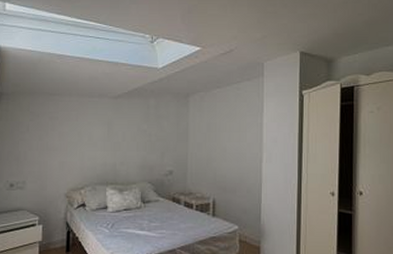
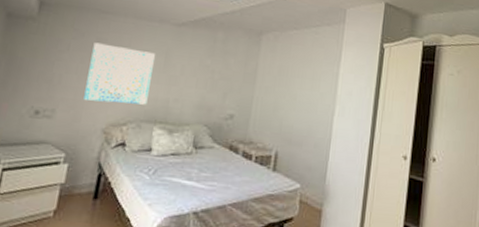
wall art: none [46,121,99,171] -> present [84,42,155,105]

